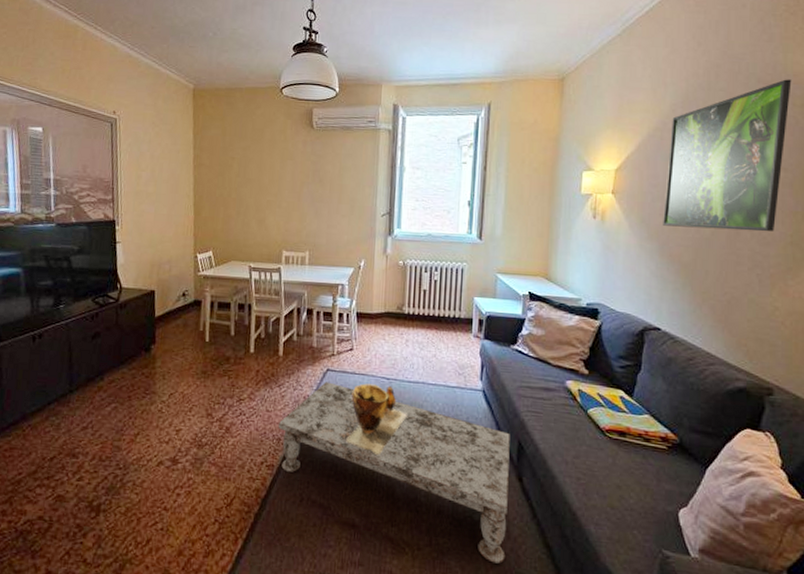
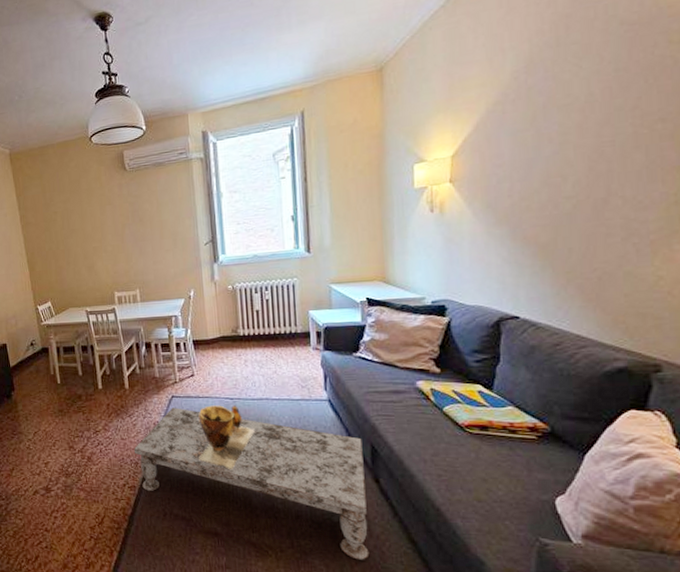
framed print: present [663,79,792,232] -> none [512,12,666,207]

